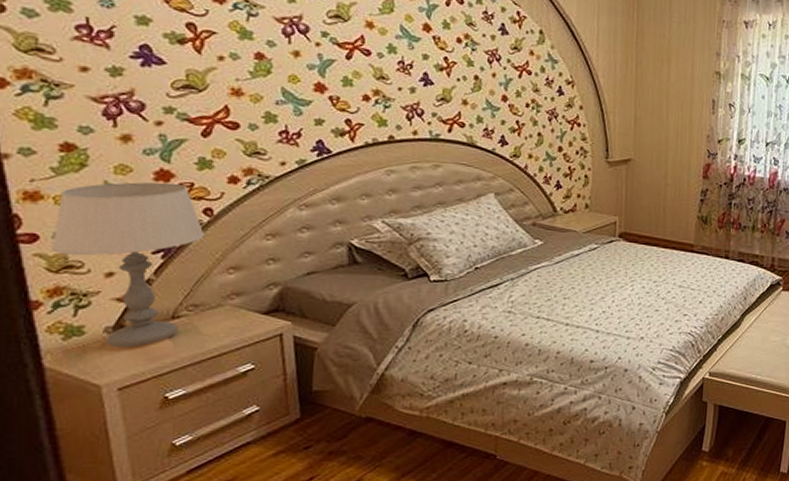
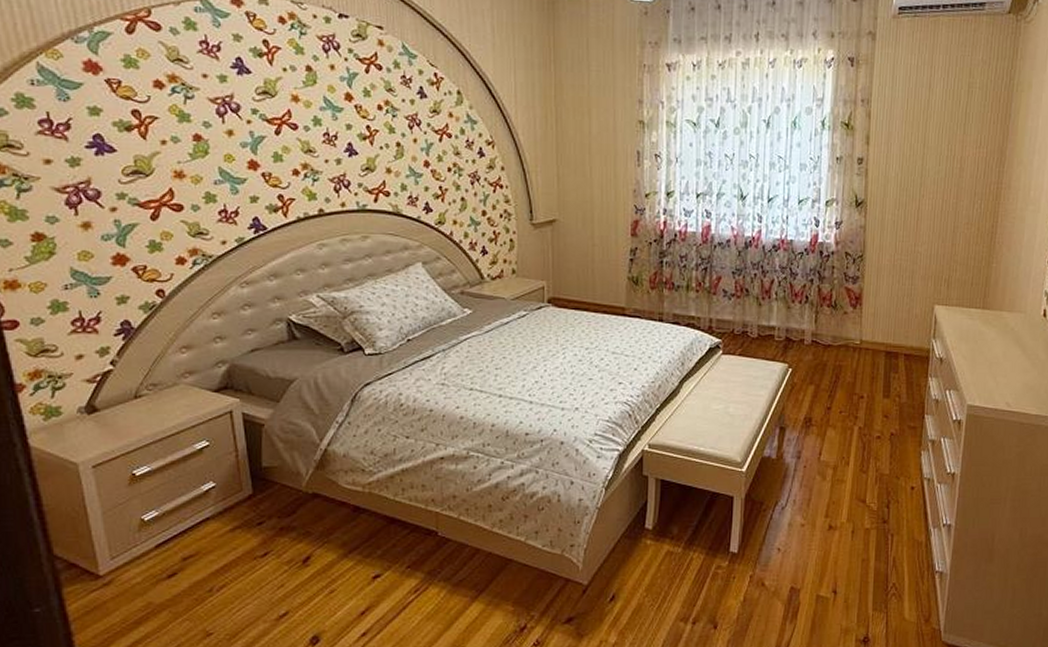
table lamp: present [49,182,205,348] -> none [28,266,159,427]

